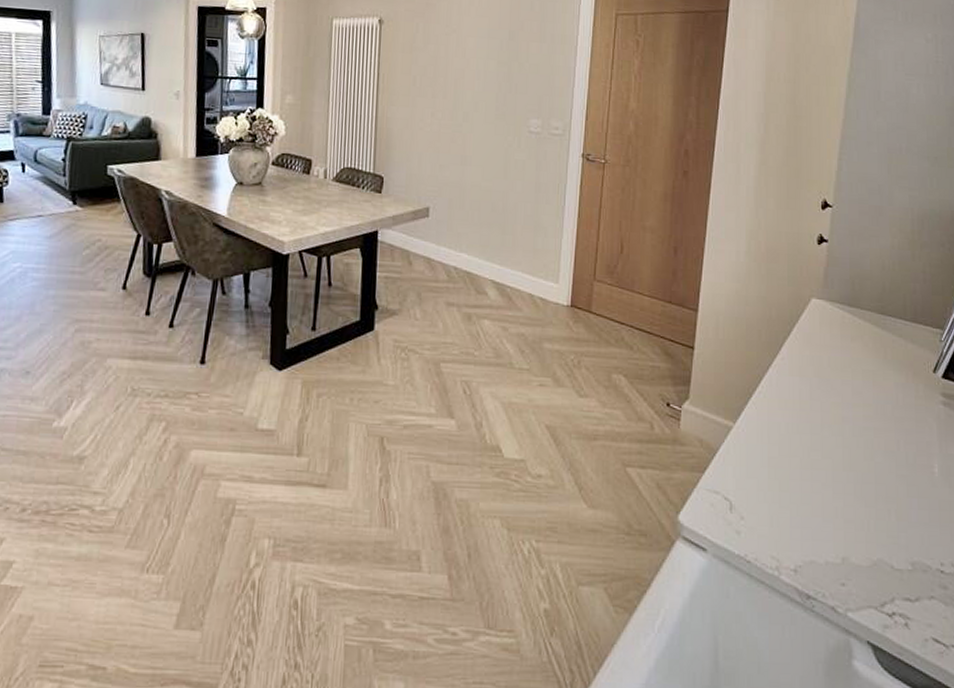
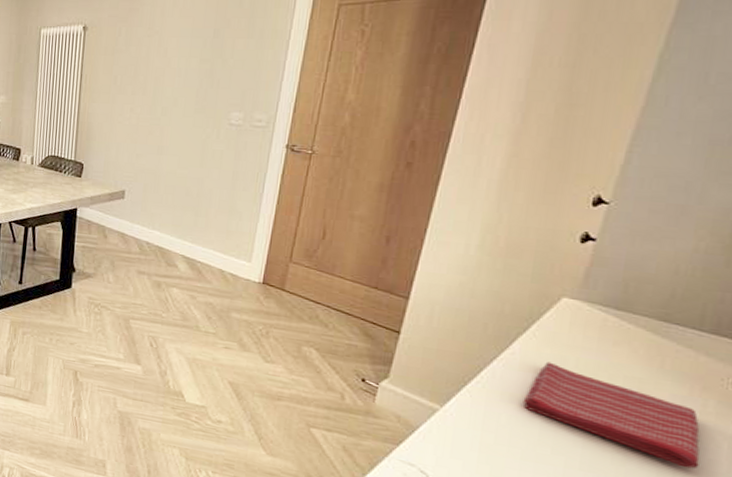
dish towel: none [795,363,921,453] -> present [522,361,700,469]

